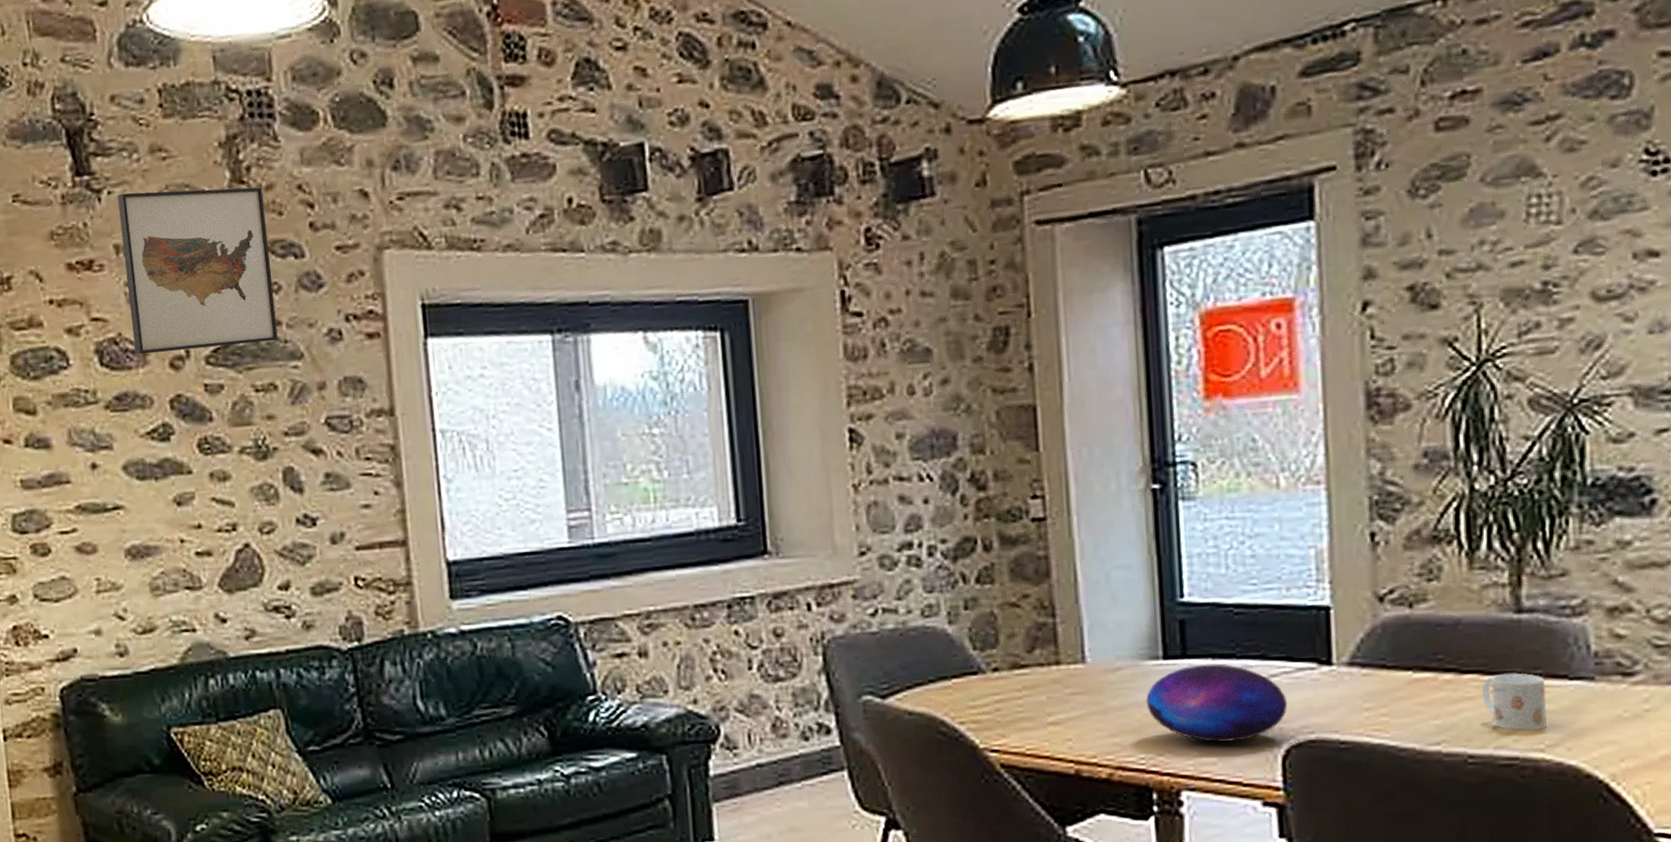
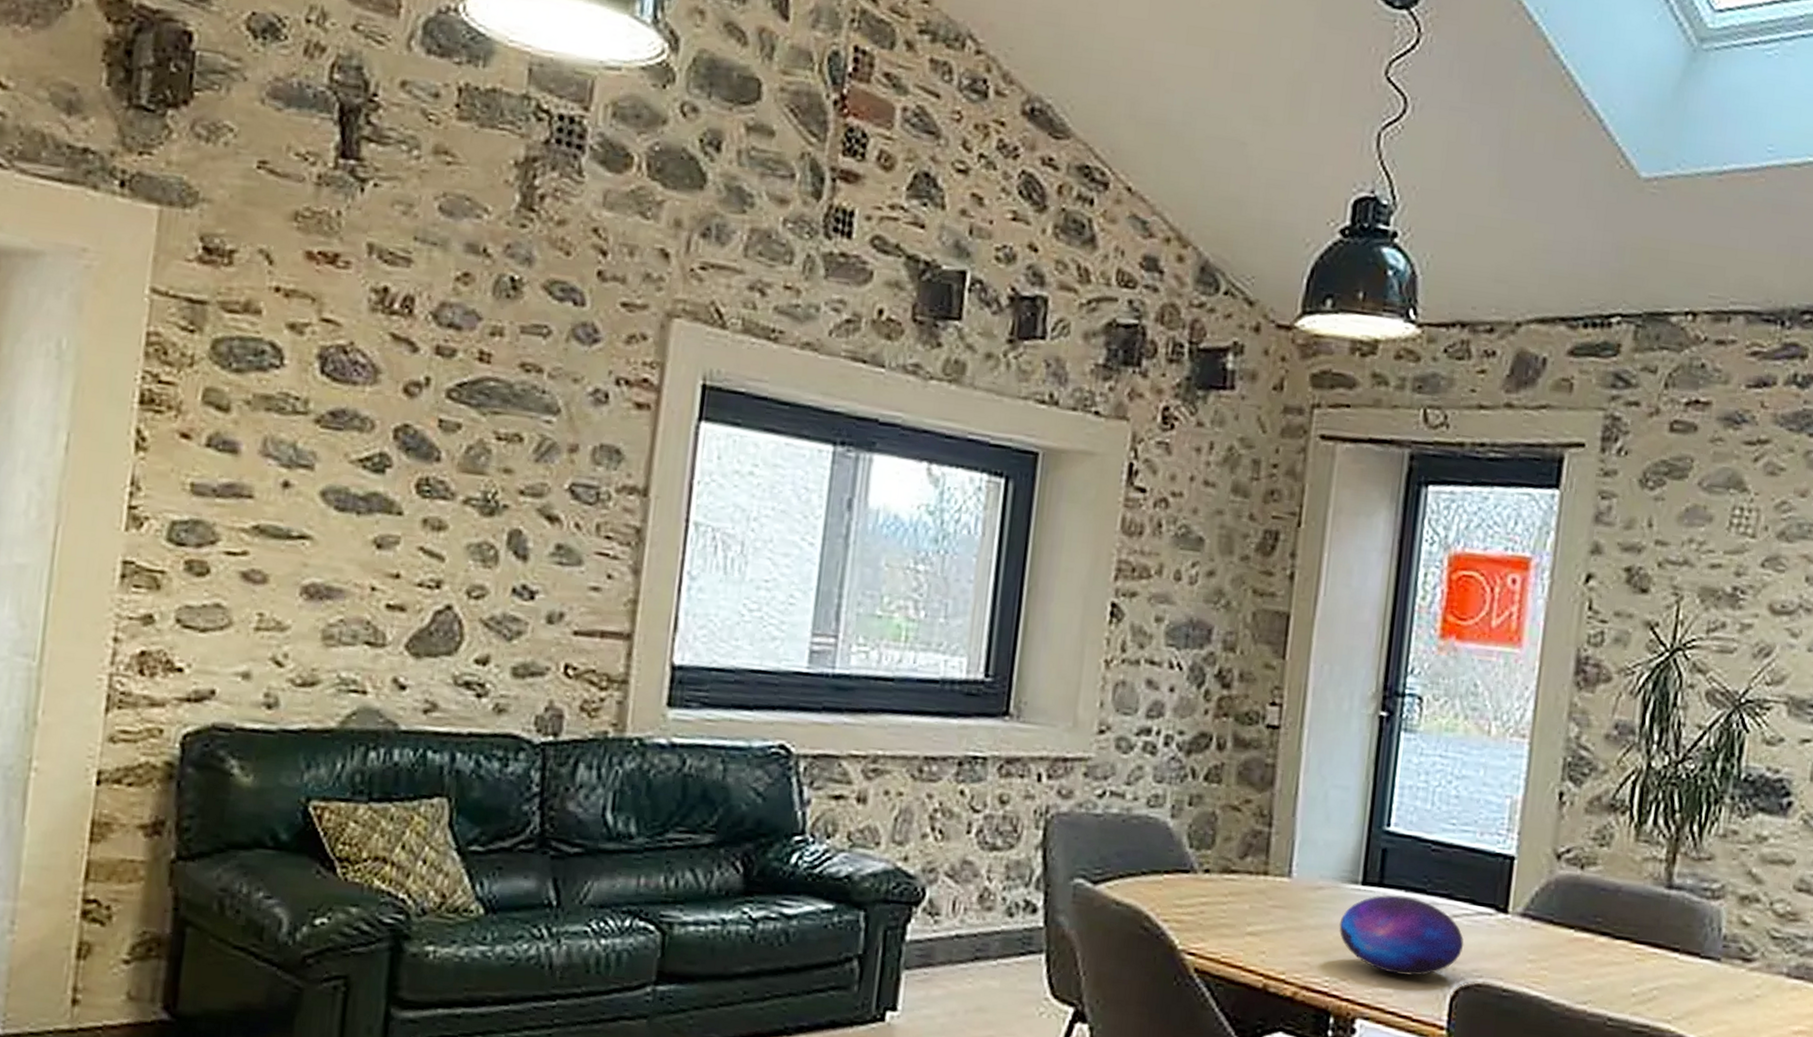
wall art: present [117,187,278,355] -> none [366,189,554,389]
mug: present [1481,673,1547,731] -> none [1627,943,1681,1001]

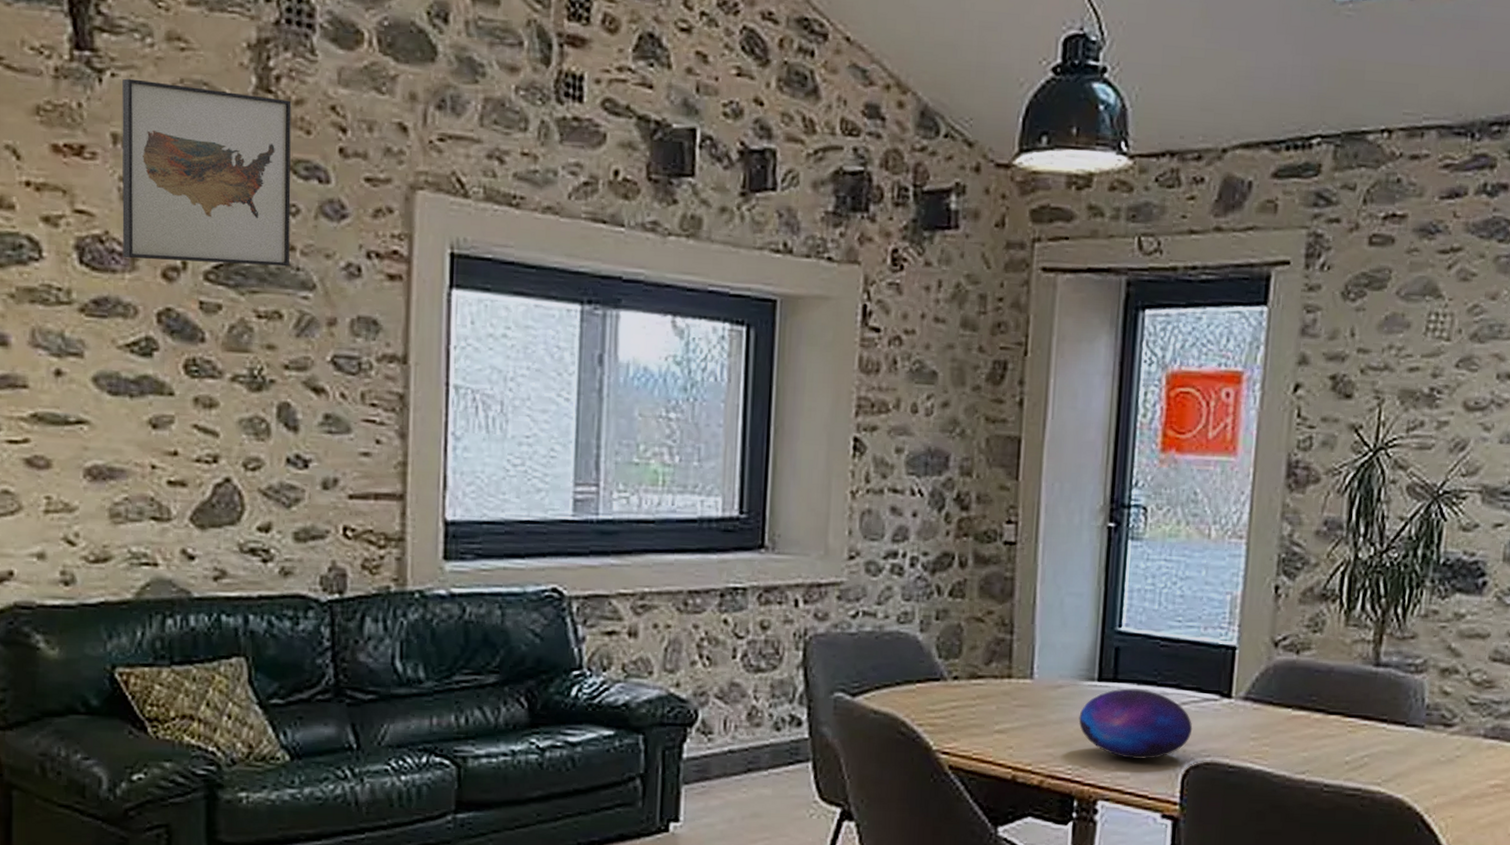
wall art: none [366,189,554,389] -> present [122,78,292,267]

